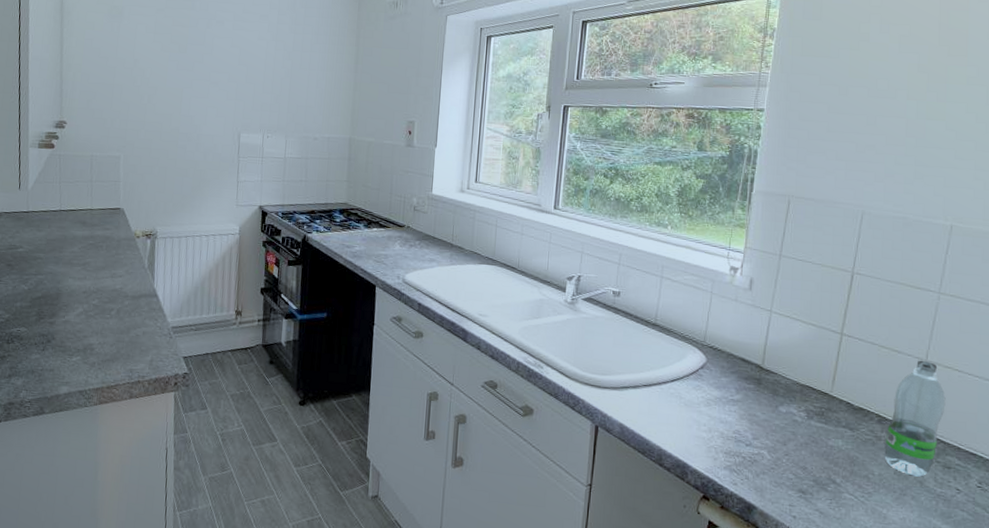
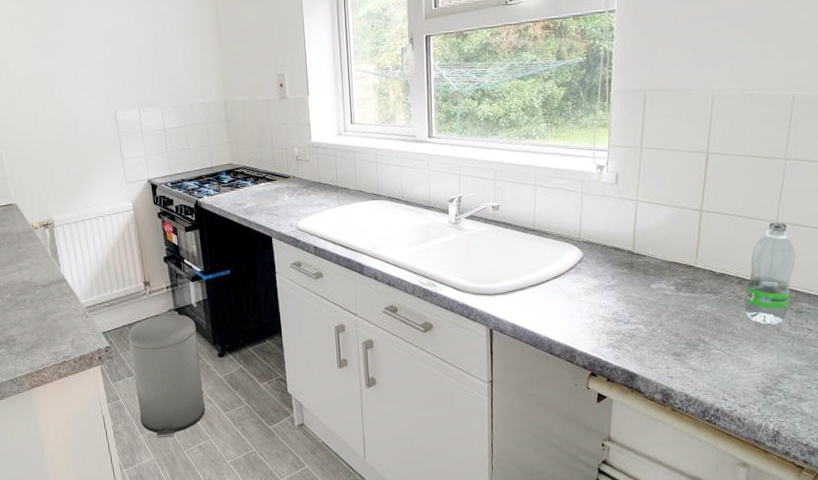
pedal bin: none [205,346,282,484] -> present [128,311,206,438]

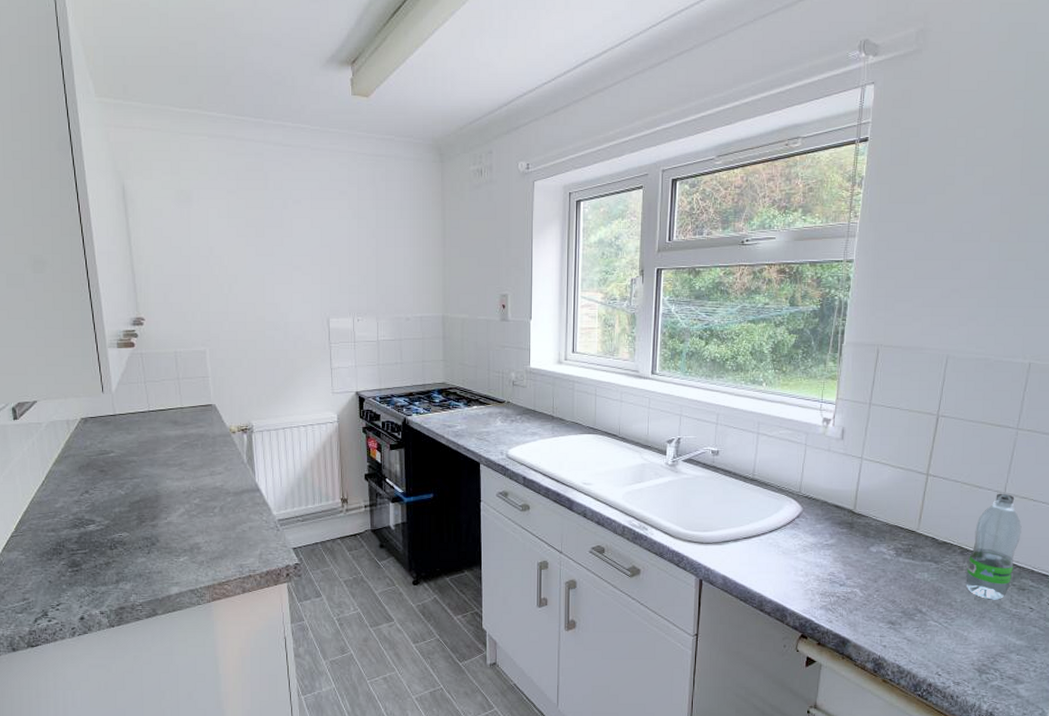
pedal bin: present [128,311,206,438] -> none [319,532,394,665]

